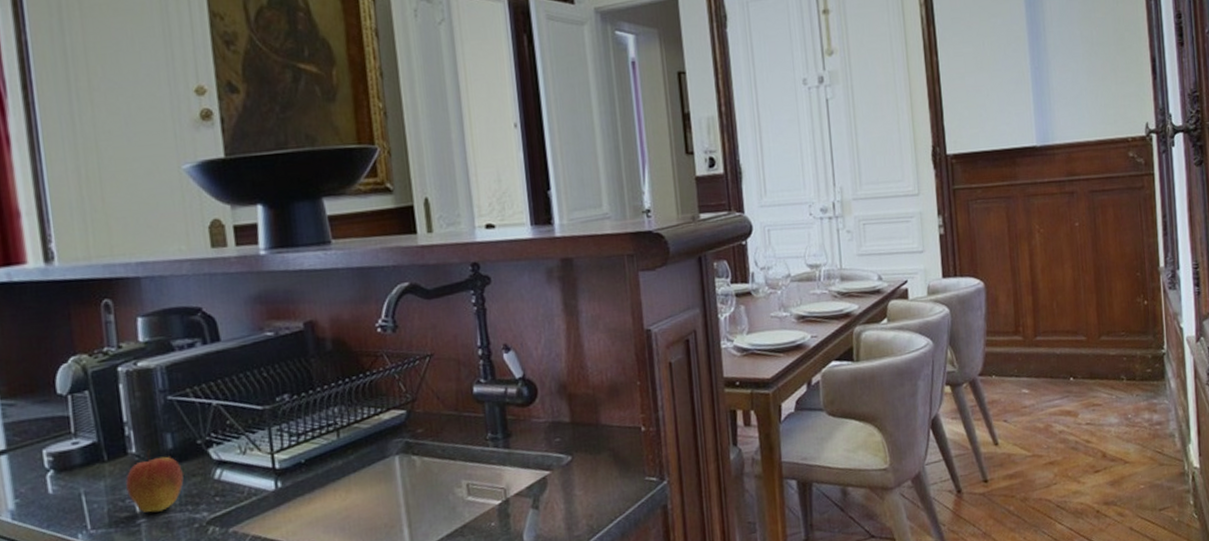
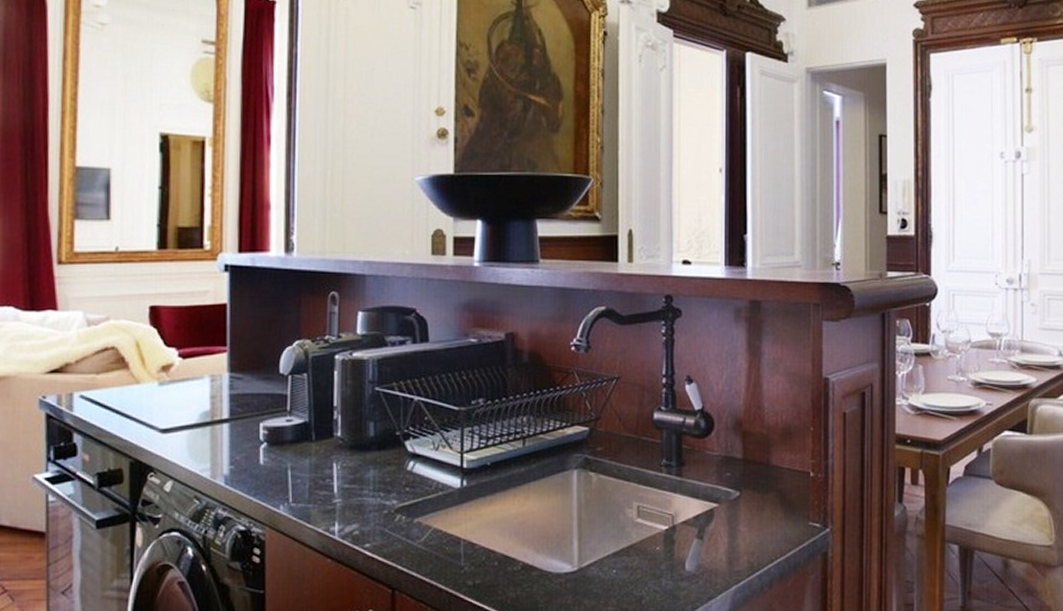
apple: present [126,449,184,513] -> none [328,435,380,494]

